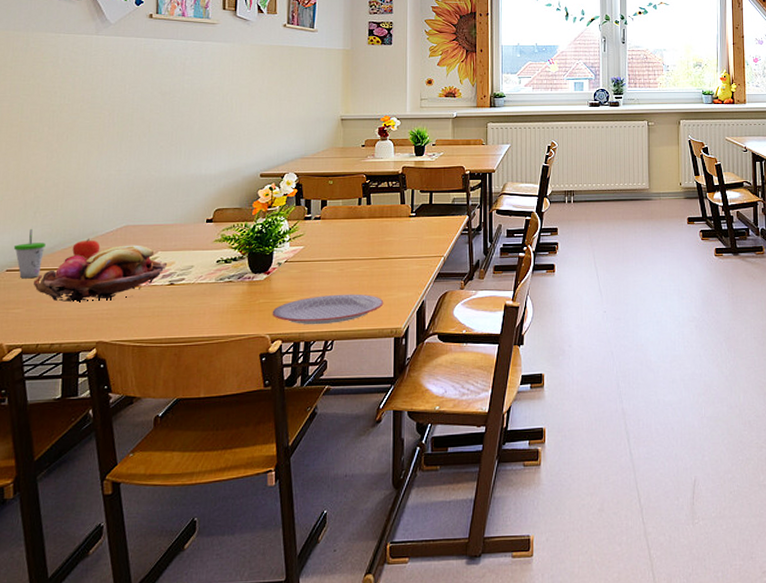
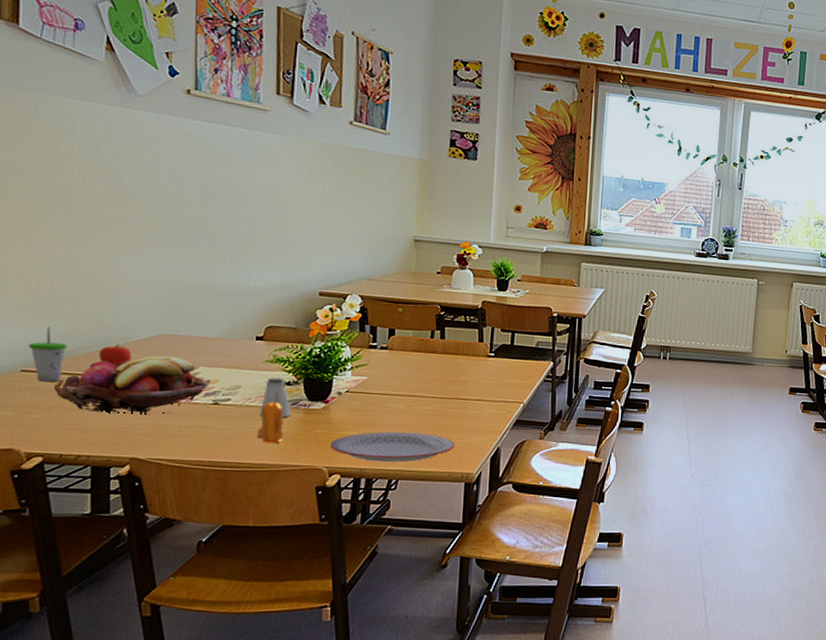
pepper shaker: none [207,277,231,317] -> present [257,401,284,444]
saltshaker: none [209,255,237,292] -> present [259,377,291,417]

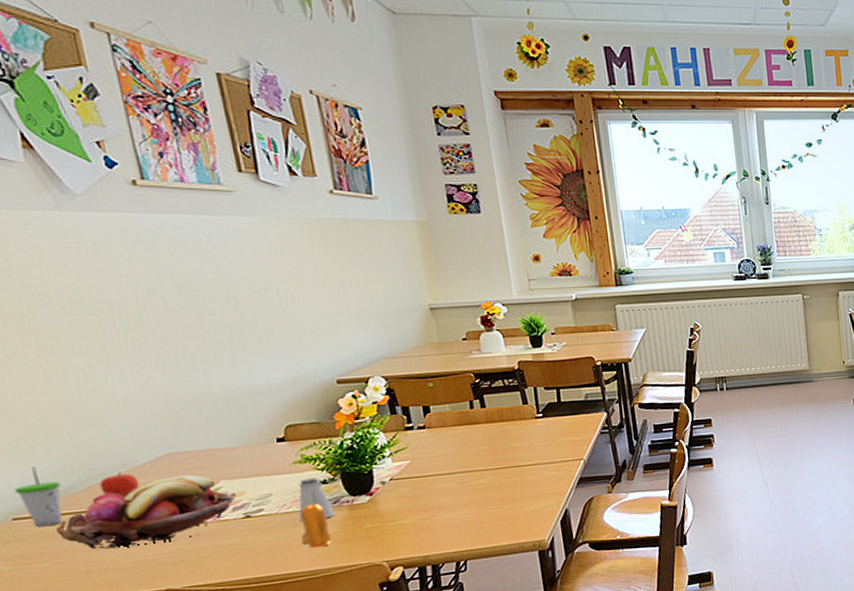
plate: present [330,431,455,463] -> none [384,508,520,547]

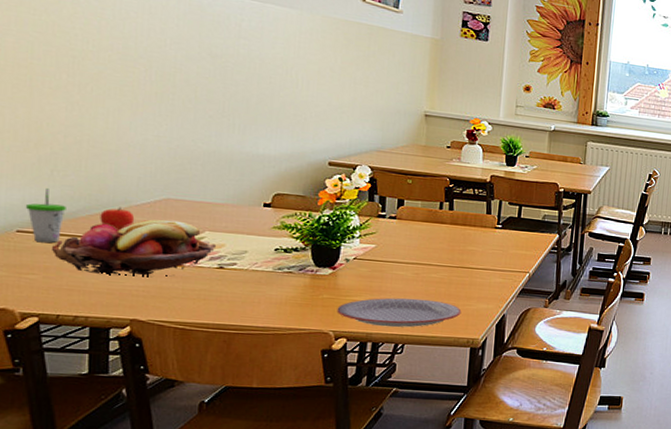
saltshaker: present [298,477,334,521] -> none [265,243,298,282]
pepper shaker: present [300,503,332,548] -> none [262,266,290,308]
plate: none [384,508,520,547] -> present [337,297,462,328]

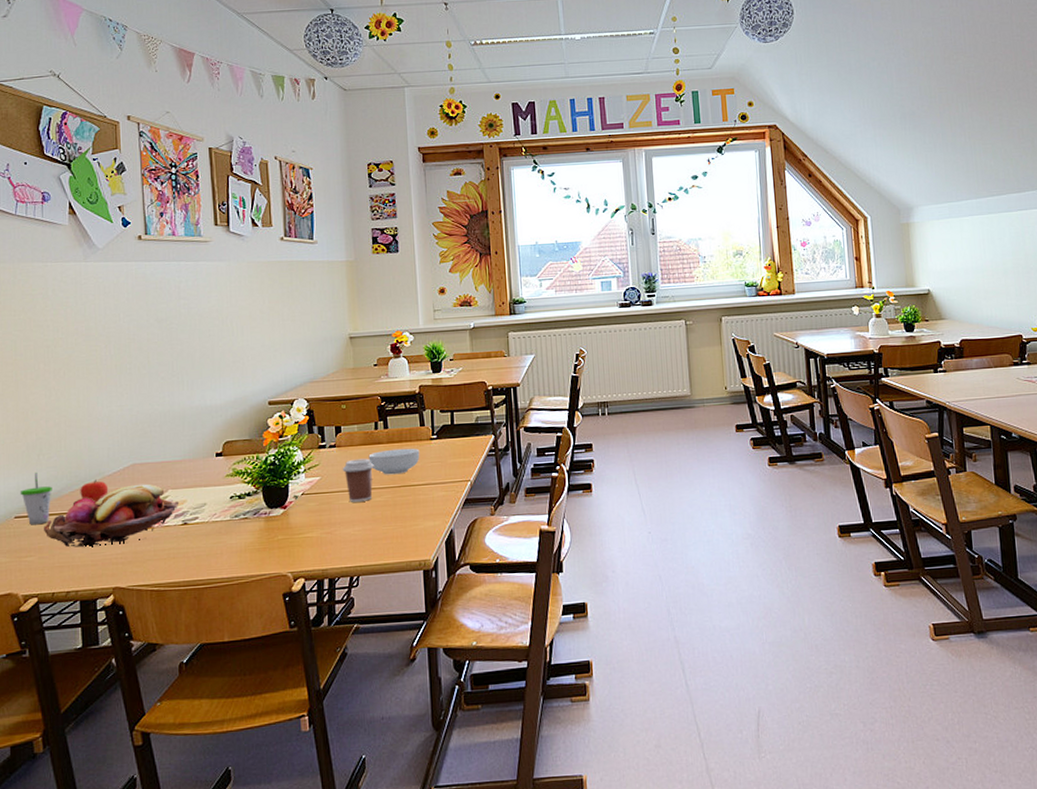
plate: present [337,297,462,328] -> none [292,525,410,561]
coffee cup: none [400,233,434,276] -> present [342,458,374,502]
cereal bowl: none [429,230,483,256] -> present [368,448,420,475]

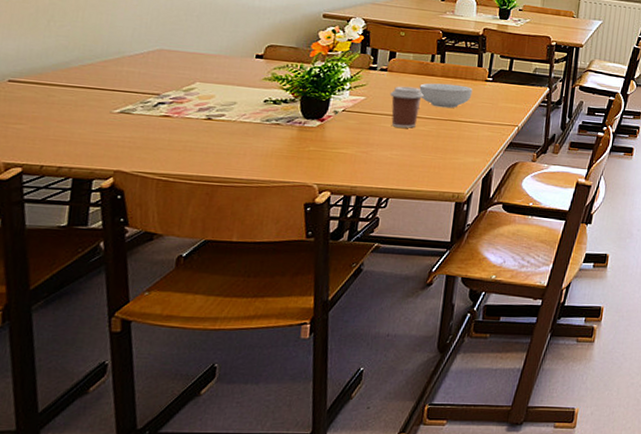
cup: present [20,473,52,525] -> none [19,39,60,93]
fruit basket: present [44,484,180,547] -> none [42,70,206,128]
fruit: present [80,479,109,503] -> none [92,57,127,82]

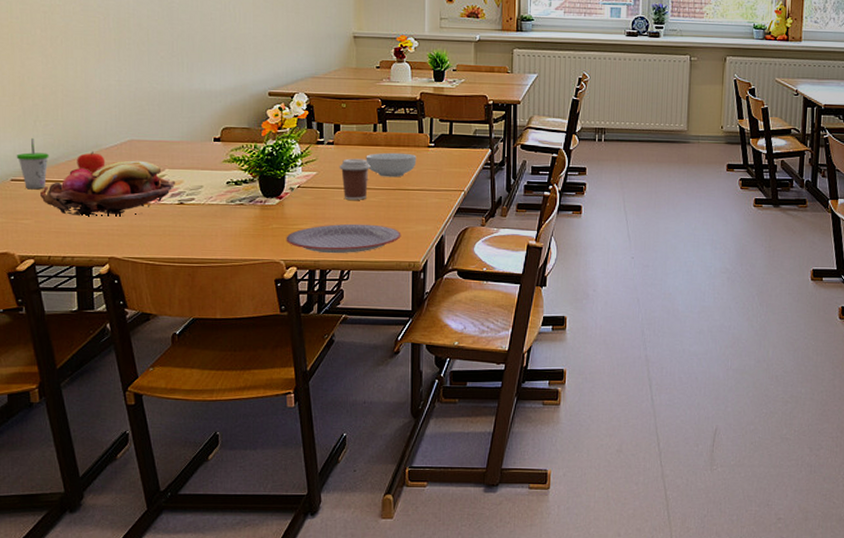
cup: none [19,39,60,93] -> present [16,138,49,190]
fruit basket: none [42,70,206,128] -> present [40,160,176,216]
fruit: none [92,57,127,82] -> present [77,151,106,174]
plate: none [322,150,448,181] -> present [286,223,401,254]

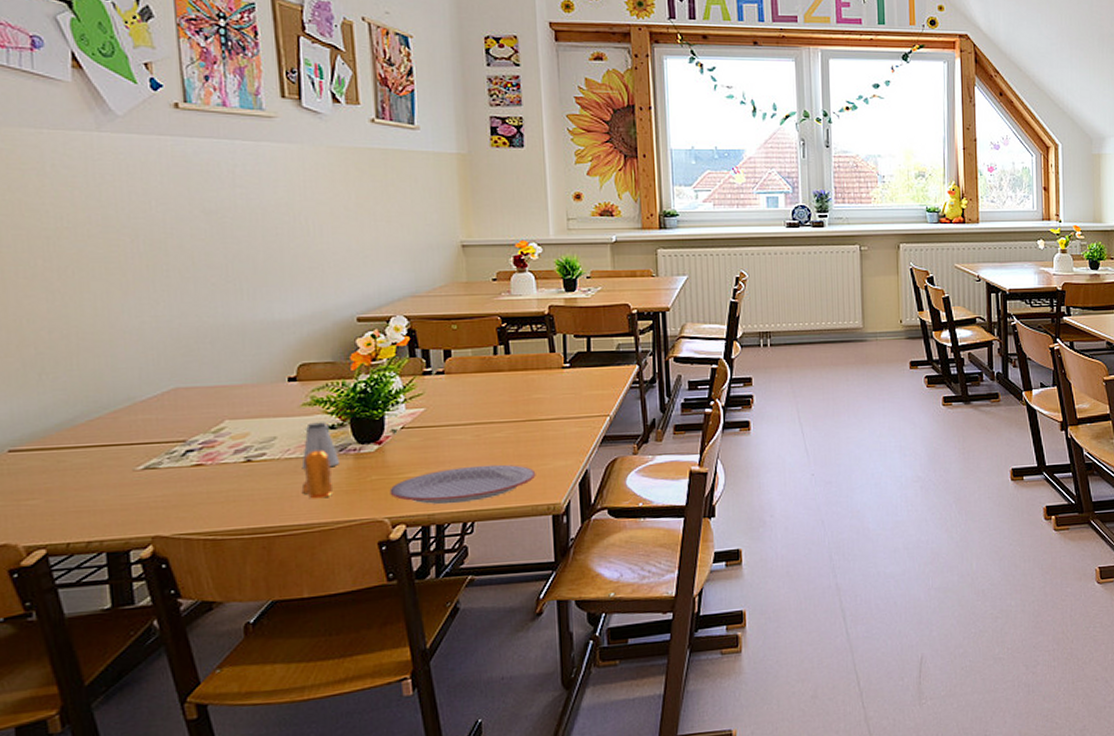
cup: present [16,138,49,190] -> none [14,396,62,461]
fruit basket: present [40,160,176,216] -> none [51,412,240,488]
fruit: present [77,151,106,174] -> none [101,406,142,434]
pepper shaker: none [219,199,244,239] -> present [301,450,334,499]
saltshaker: none [220,176,249,214] -> present [301,422,339,469]
coffee cup: present [339,158,371,200] -> none [452,388,493,438]
cereal bowl: present [366,152,417,178] -> none [486,377,549,408]

